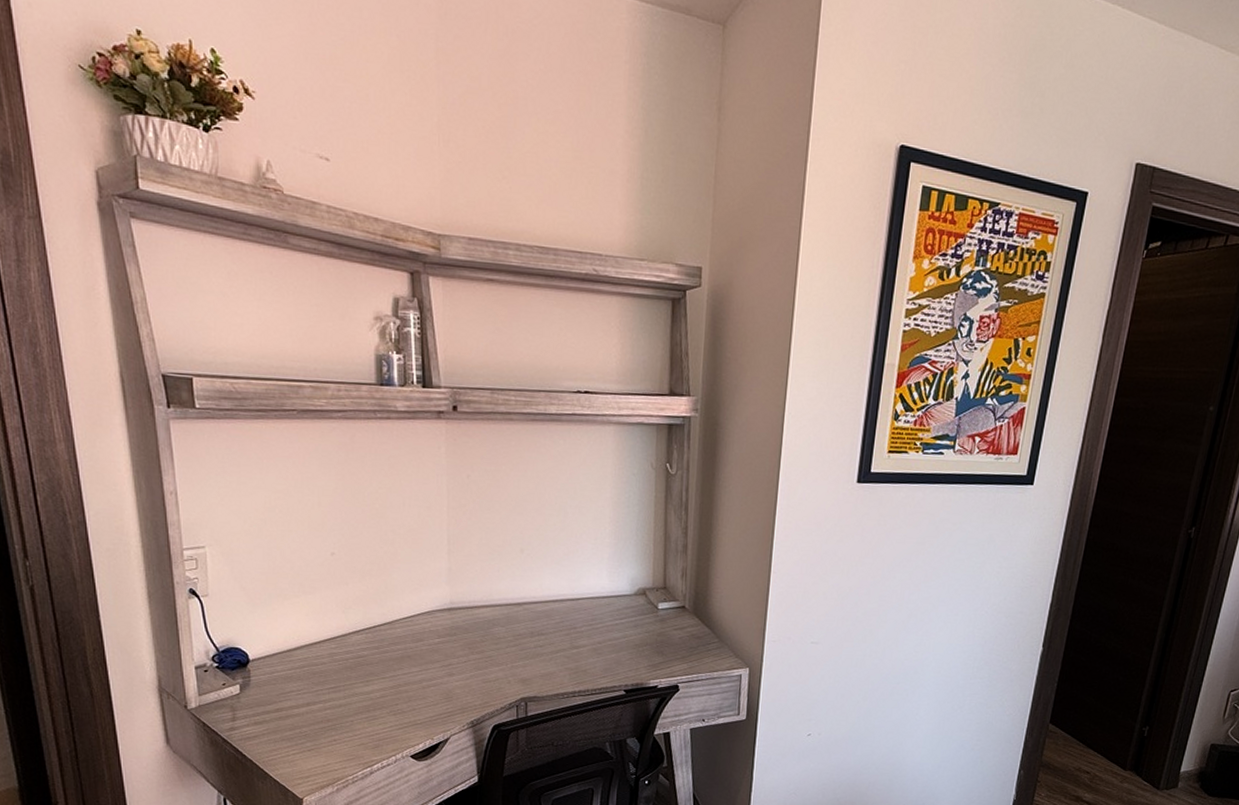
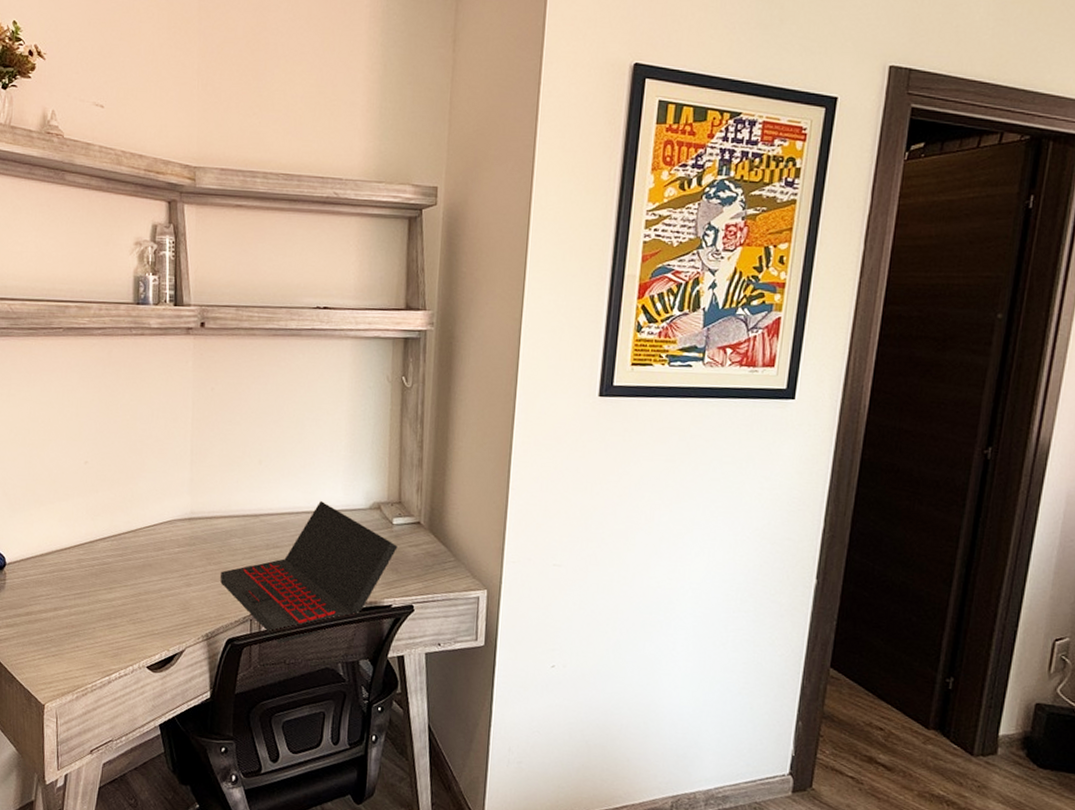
laptop: none [484,587,663,728] -> present [220,500,398,645]

